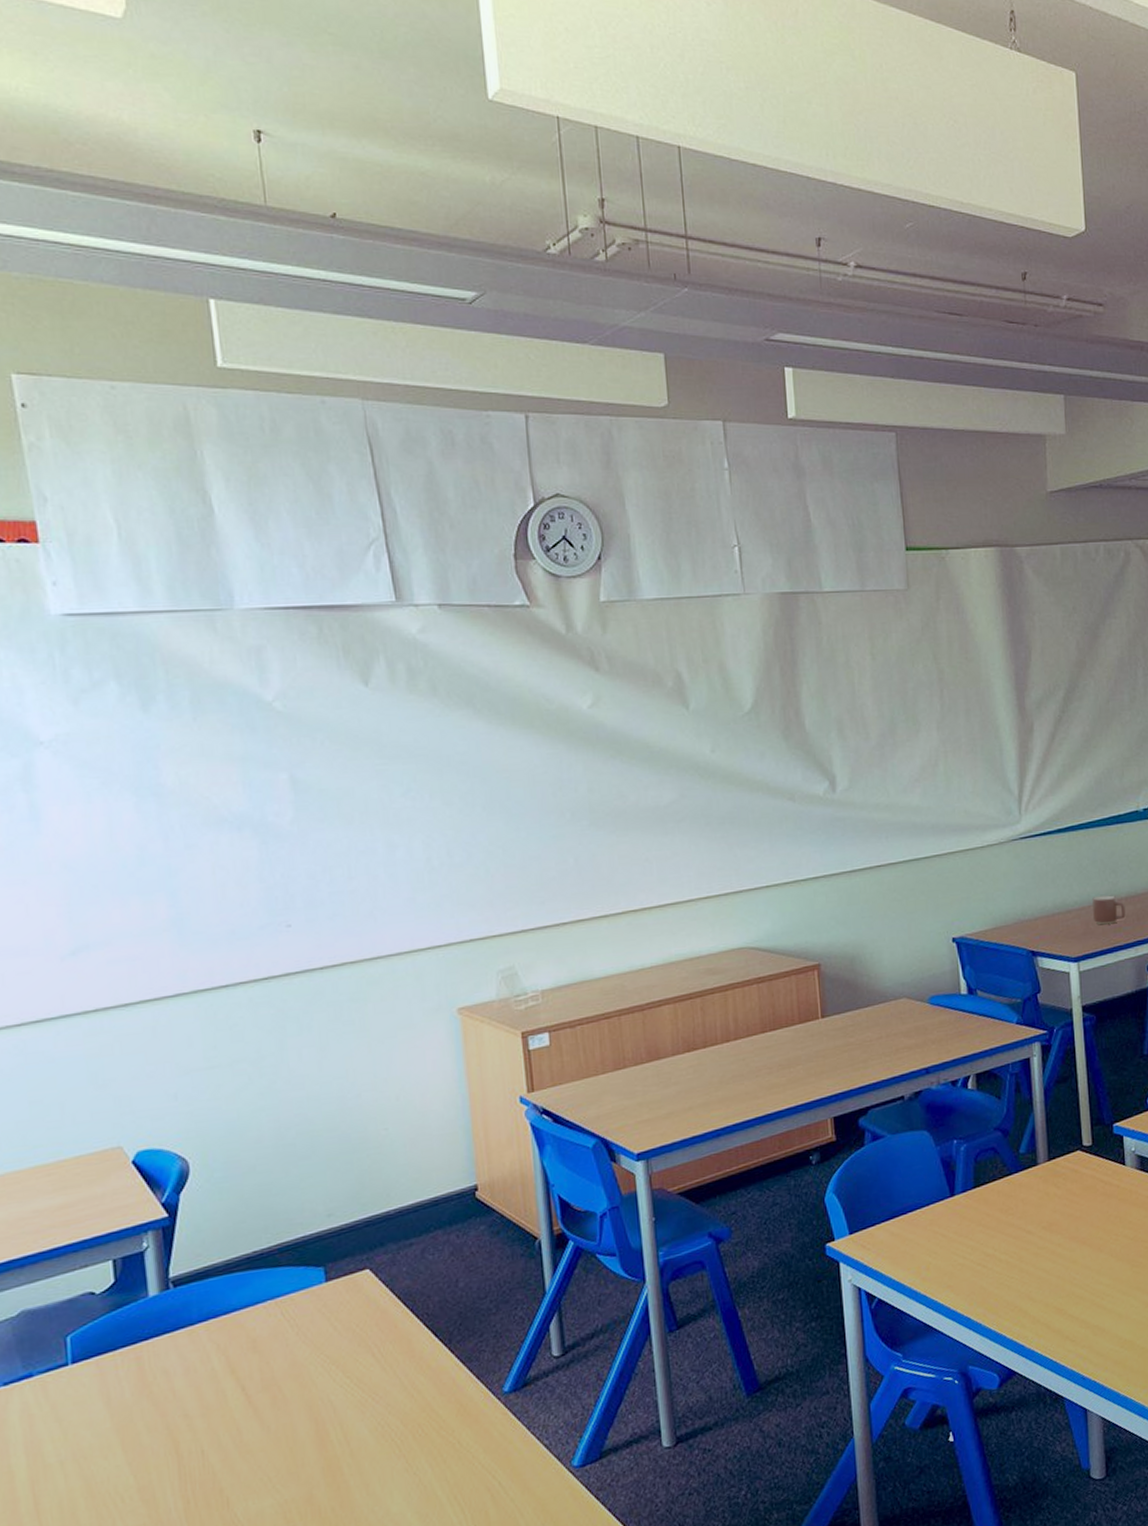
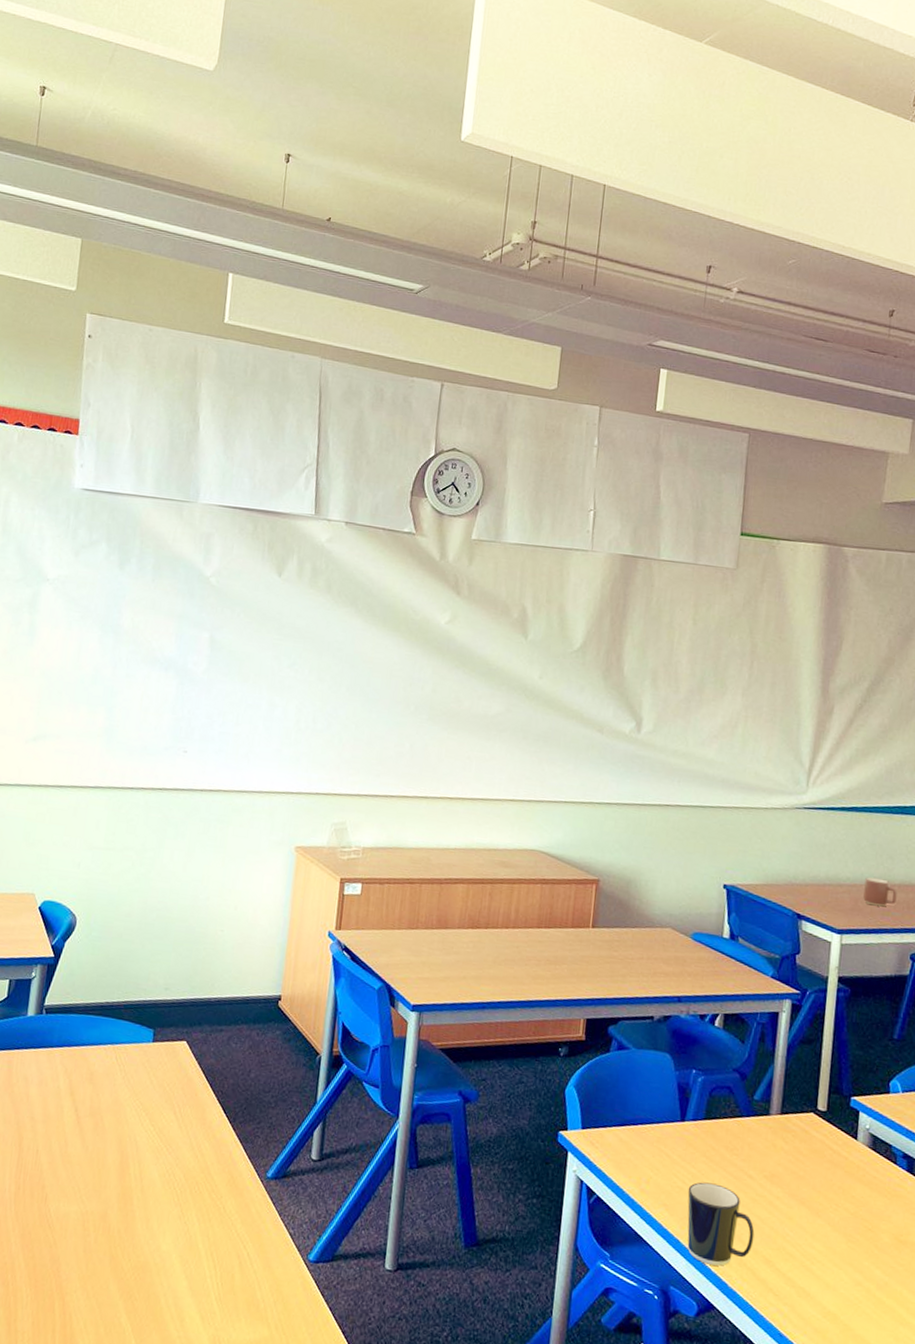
mug: none [969,1249,1043,1333] -> present [687,1182,755,1266]

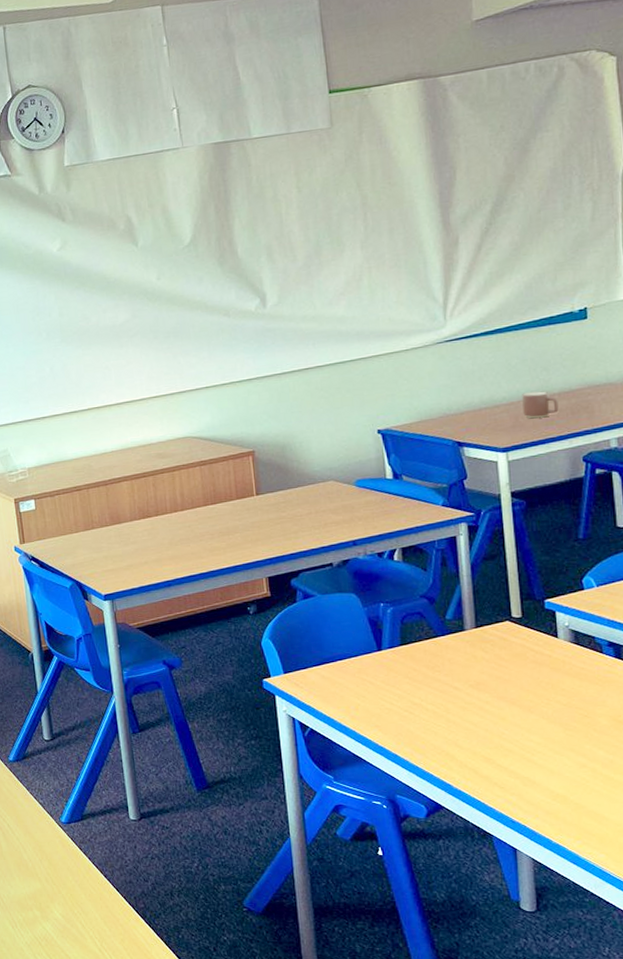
mug: present [687,1182,755,1266] -> none [397,700,471,771]

